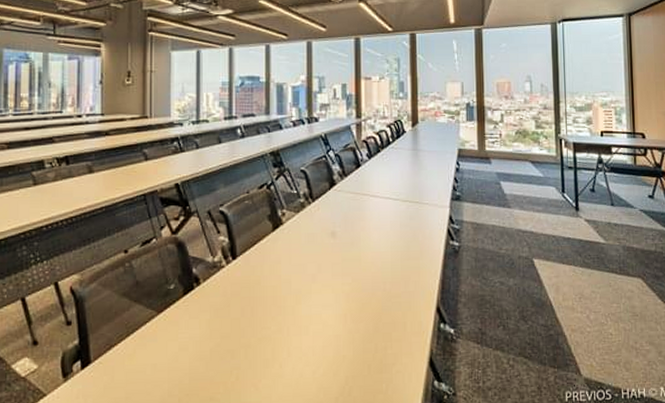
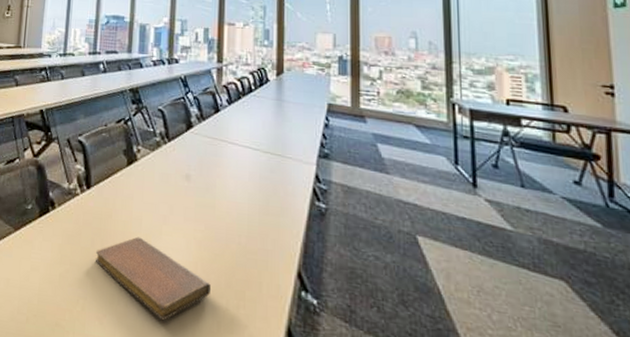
notebook: none [247,299,361,374] -> present [96,236,212,321]

